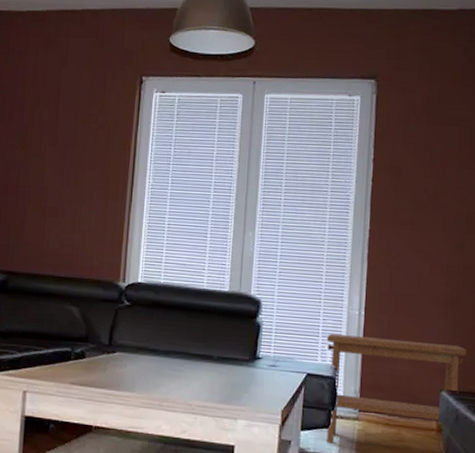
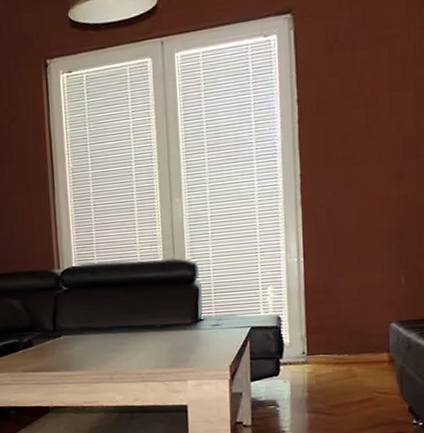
side table: present [327,333,466,443] -> none [267,275,414,389]

